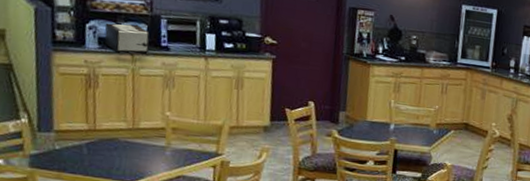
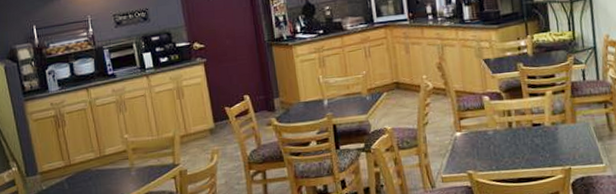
toaster: present [104,23,150,54] -> none [60,60,99,90]

